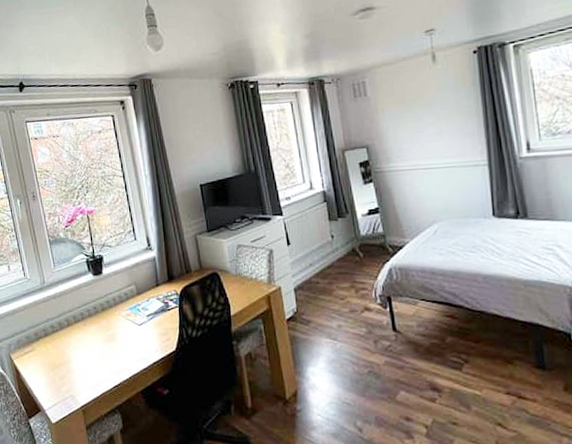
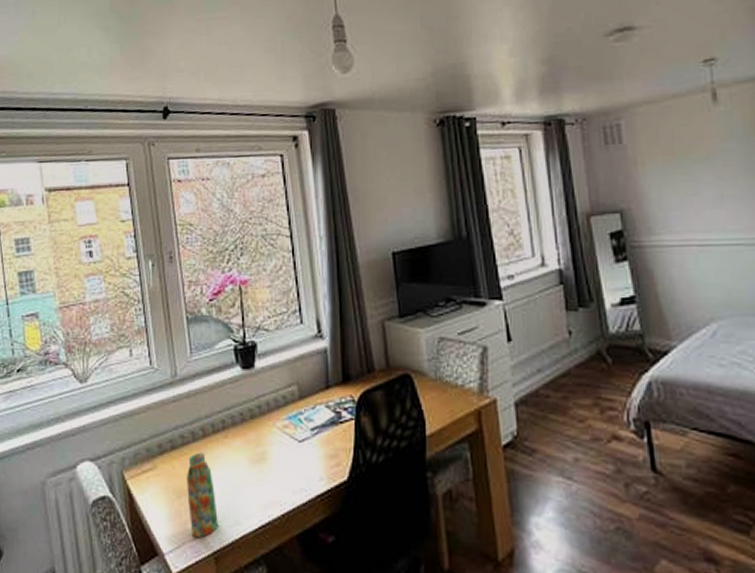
water bottle: none [58,337,83,398] -> present [187,452,218,539]

